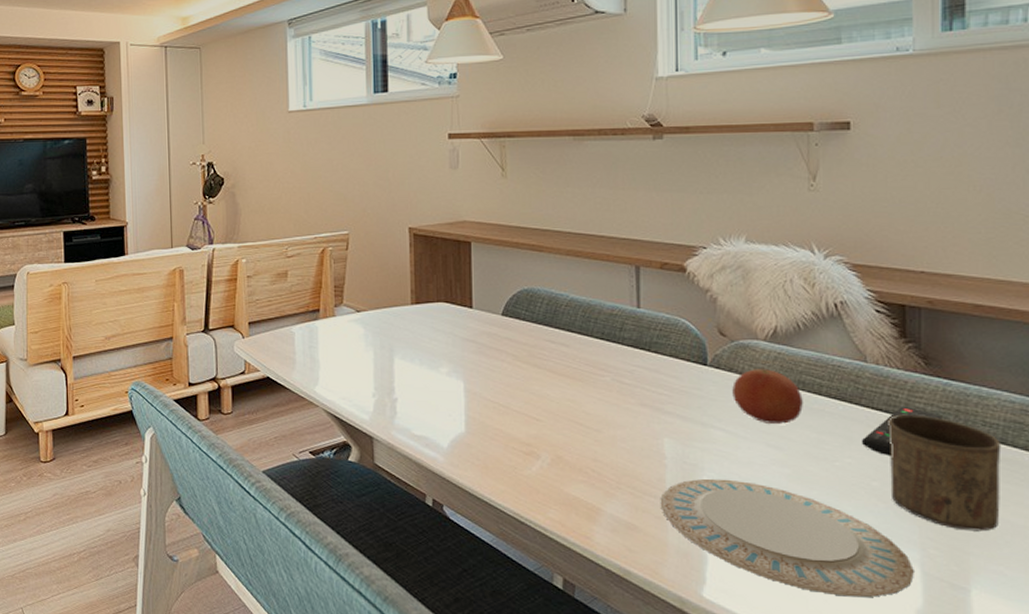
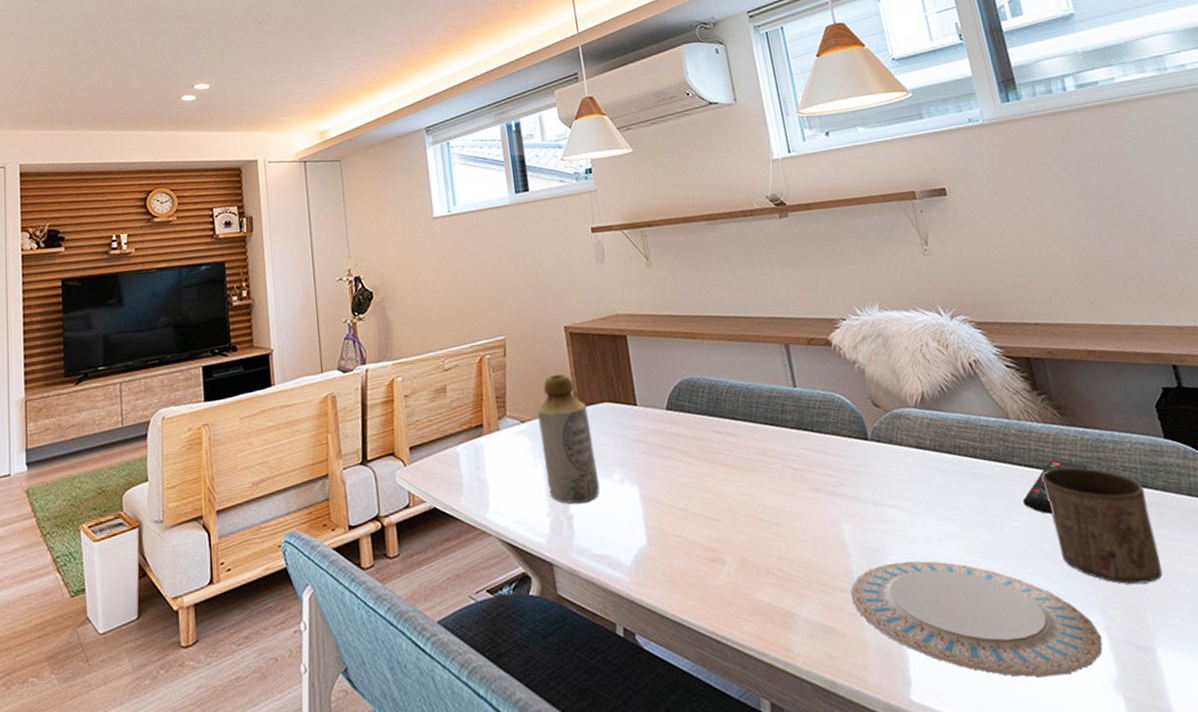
bottle: none [373,271,427,390] -> present [537,373,600,504]
fruit: present [732,369,804,424] -> none [895,437,964,495]

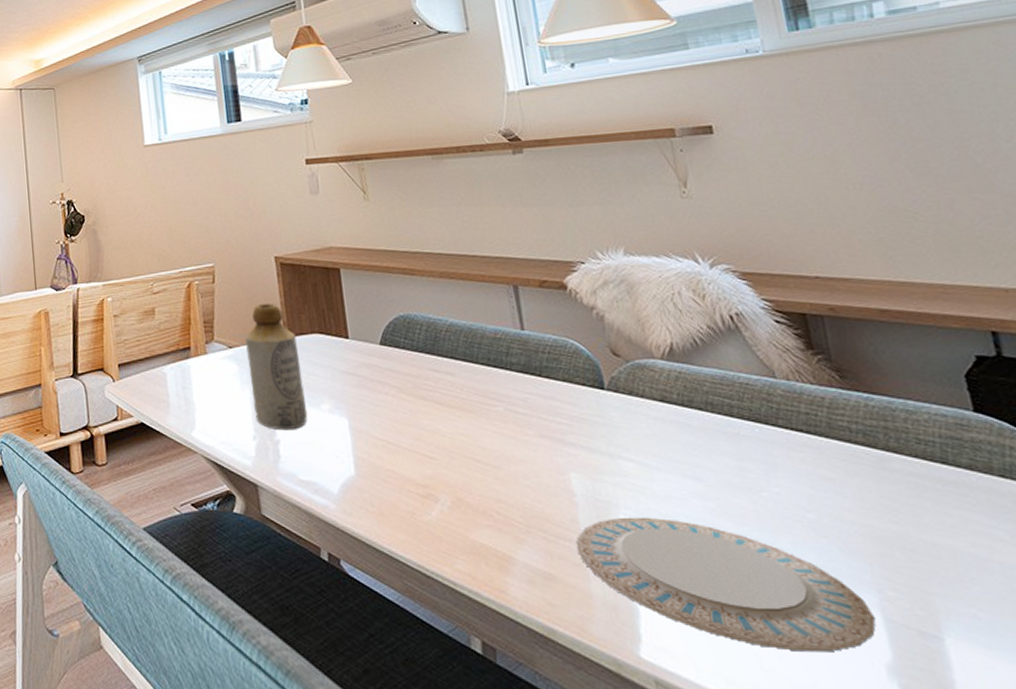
remote control: present [1022,460,1088,515] -> none [786,426,871,483]
cup: present [1041,467,1163,585] -> none [811,434,960,567]

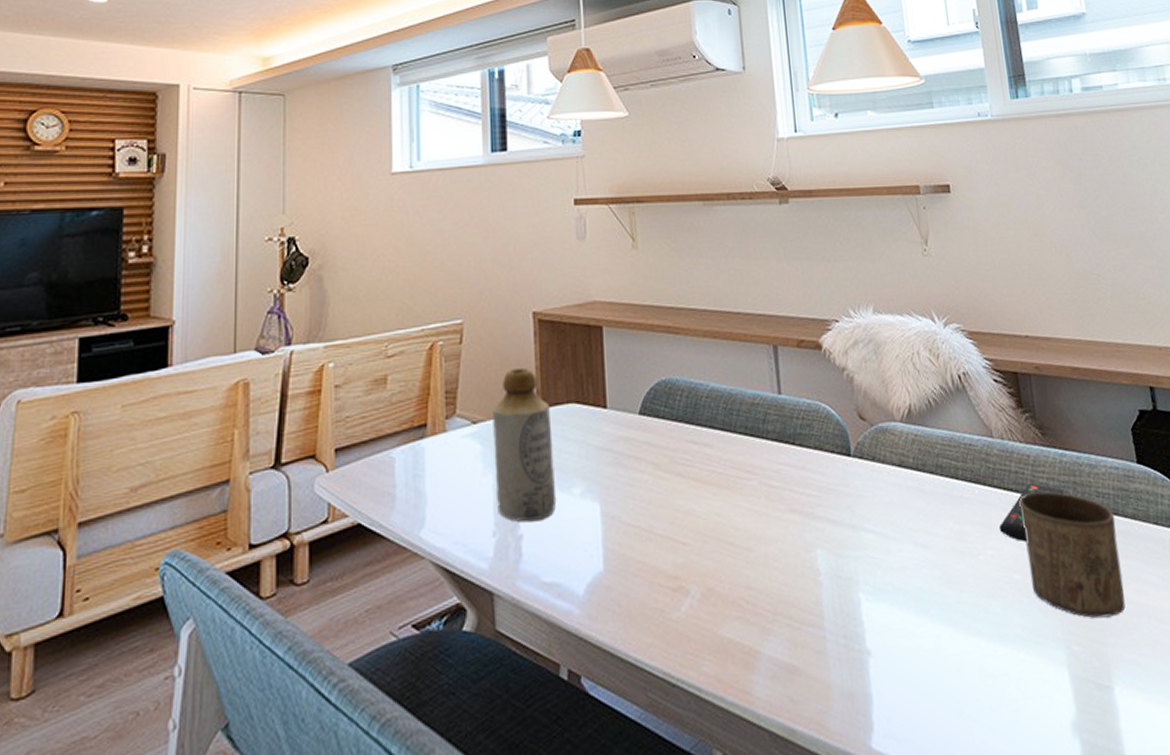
plate: present [576,517,876,652] -> none [819,591,1064,720]
remote control: none [786,426,871,483] -> present [999,484,1064,542]
cup: none [811,434,960,567] -> present [1019,491,1126,619]

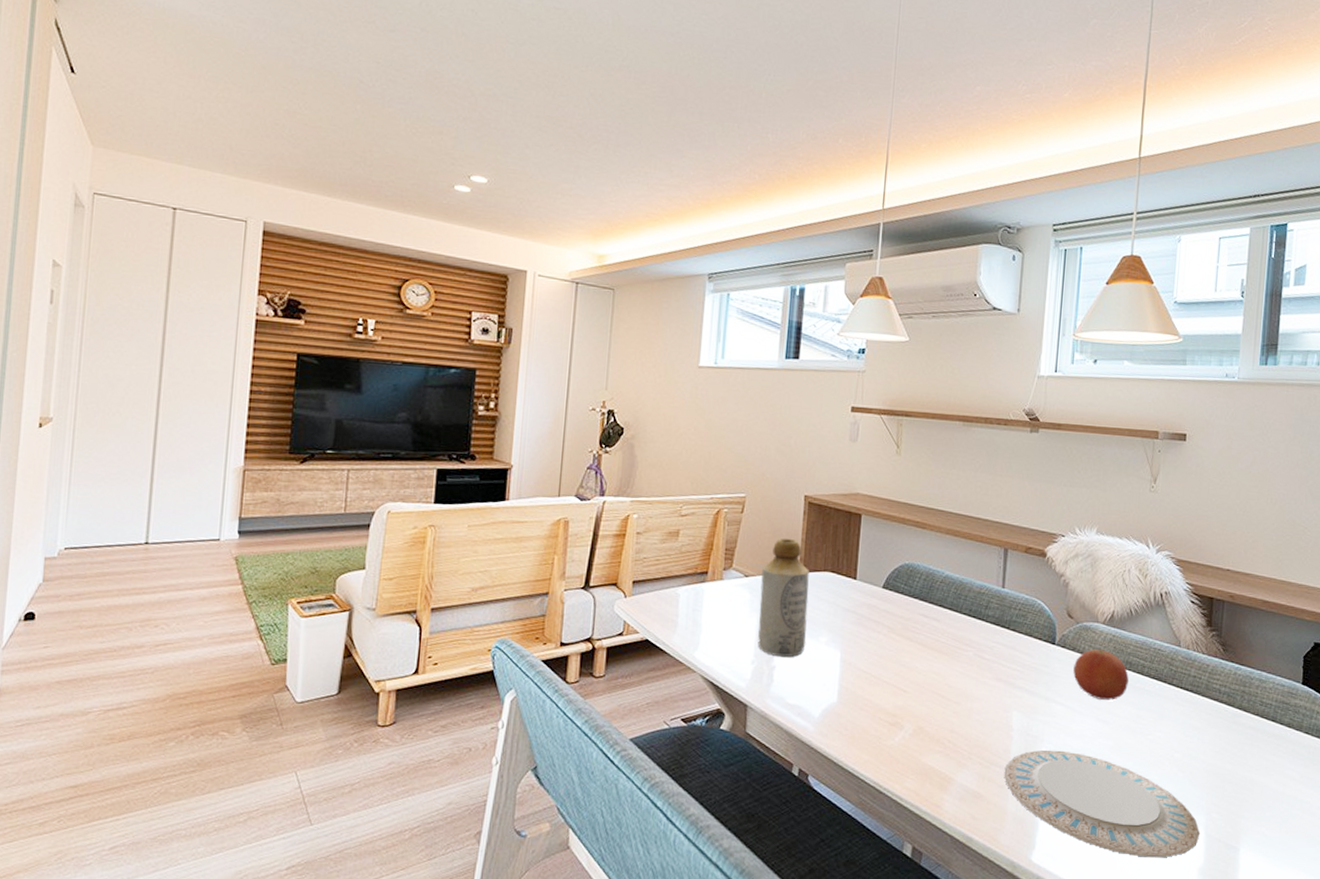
plate: none [819,591,1064,720] -> present [1004,749,1200,858]
fruit: none [877,454,944,519] -> present [1073,649,1130,700]
remote control: present [999,484,1064,542] -> none [1170,687,1232,731]
cup: present [1019,491,1126,619] -> none [1188,694,1272,797]

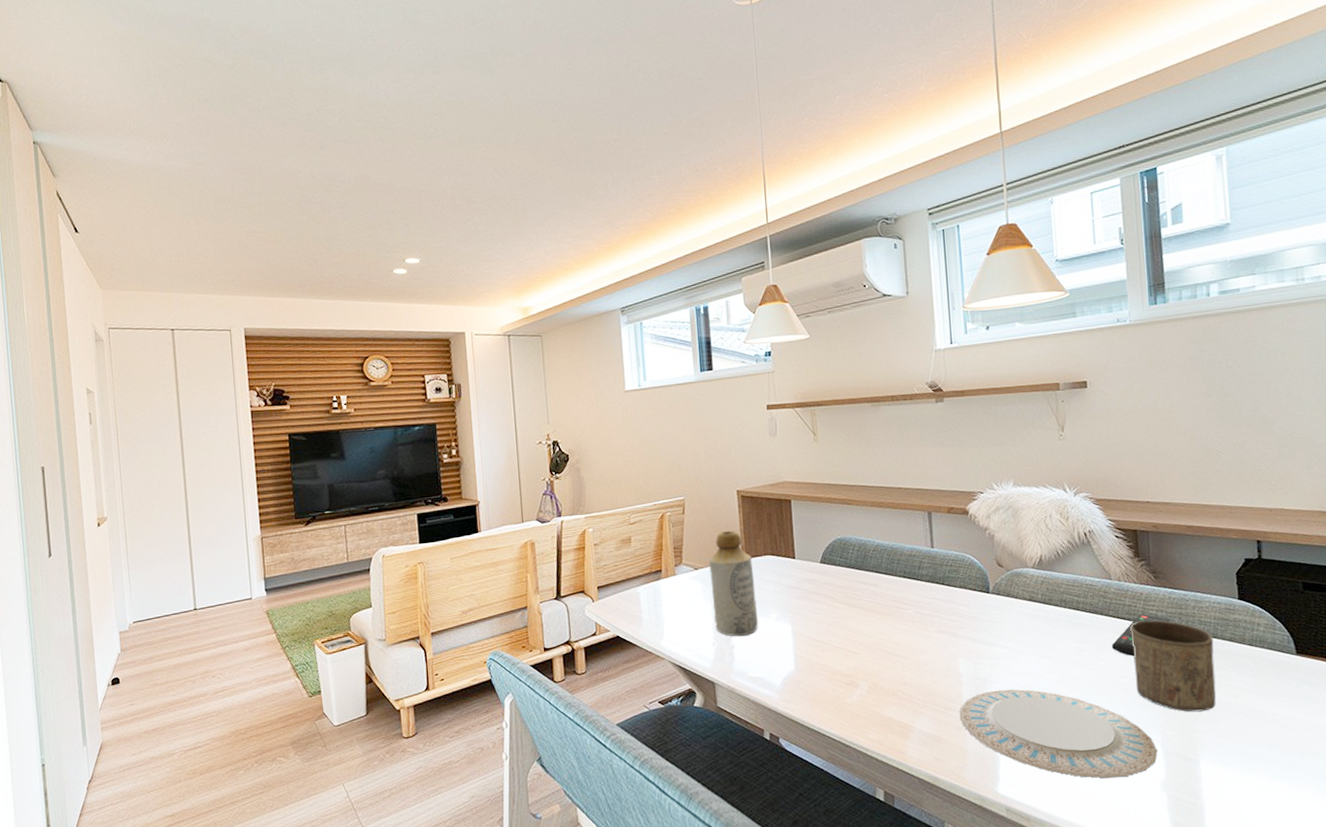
fruit: present [1073,649,1130,700] -> none [1010,592,1067,638]
remote control: none [1170,687,1232,731] -> present [1111,614,1170,657]
cup: none [1188,694,1272,797] -> present [1130,620,1216,712]

